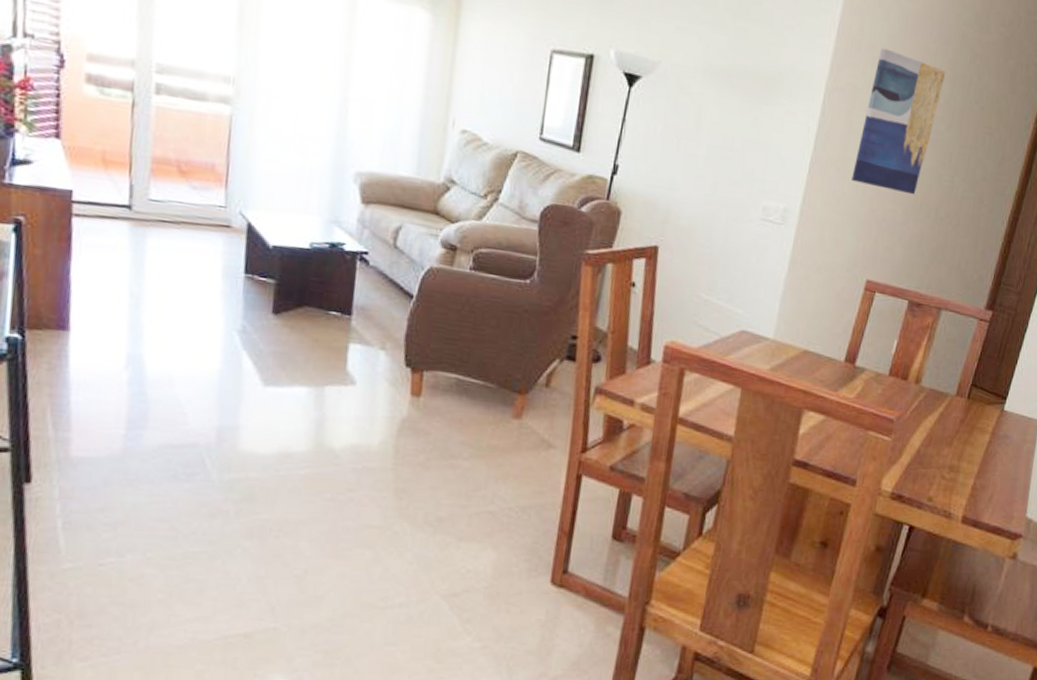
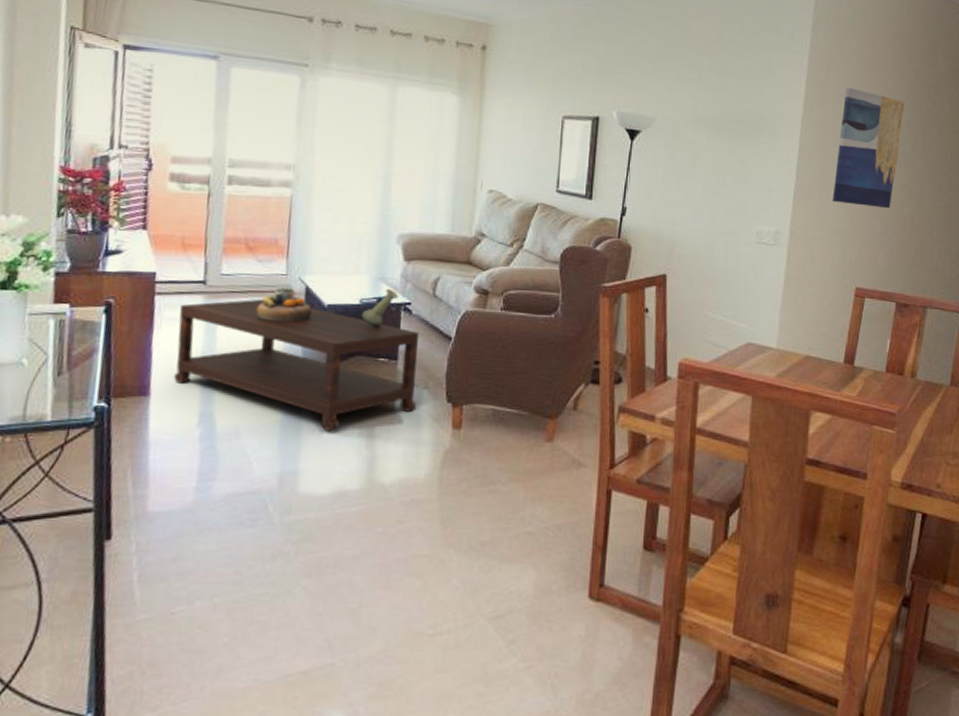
coffee table: none [96,230,376,387] -> present [174,298,419,432]
decorative bowl: none [190,221,255,262] -> present [256,287,312,322]
vase: none [310,233,354,277] -> present [361,288,399,327]

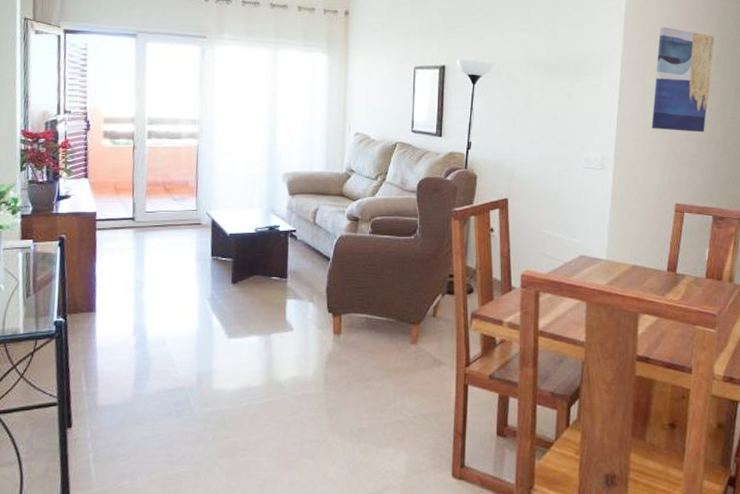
coffee table: present [174,298,419,432] -> none [113,230,303,338]
decorative bowl: present [256,287,312,322] -> none [174,221,217,249]
vase: present [361,288,399,327] -> none [256,218,286,251]

